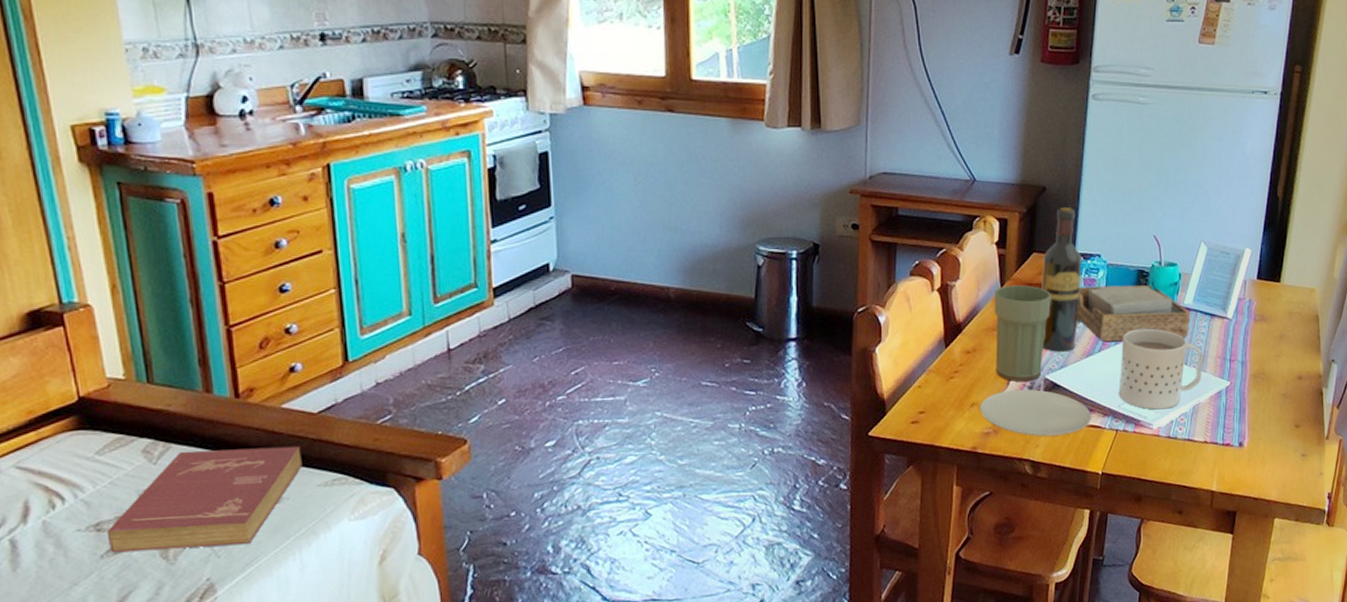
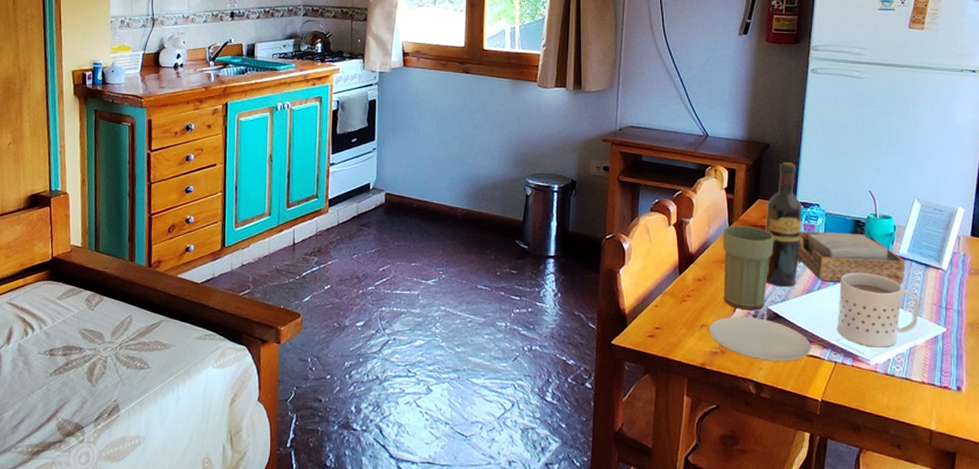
book: present [106,446,302,552] -> none [56,302,187,378]

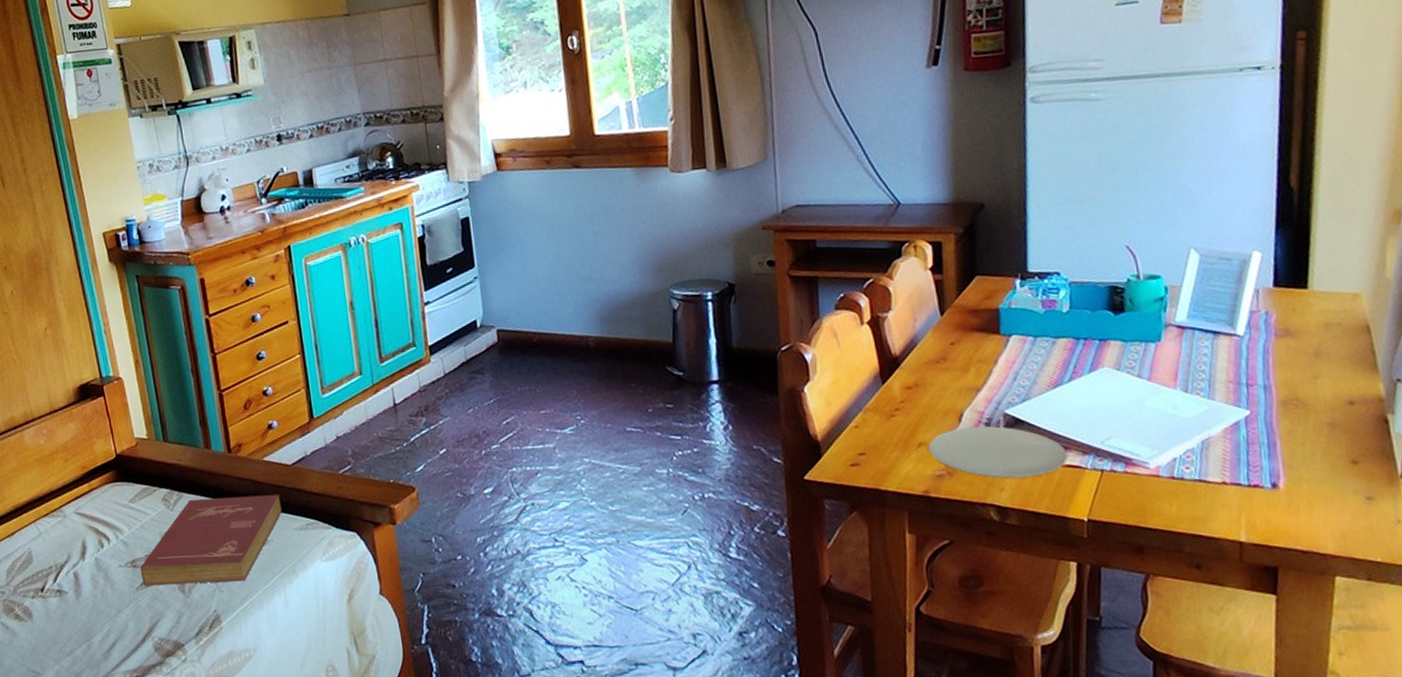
book: none [56,302,187,378] -> present [139,494,282,586]
cup: present [722,225,774,311] -> none [934,311,1004,419]
wine bottle: present [765,161,803,287] -> none [988,222,1040,383]
napkin holder: present [798,231,906,286] -> none [1036,302,1187,370]
mug: present [837,272,919,348] -> none [1098,351,1210,446]

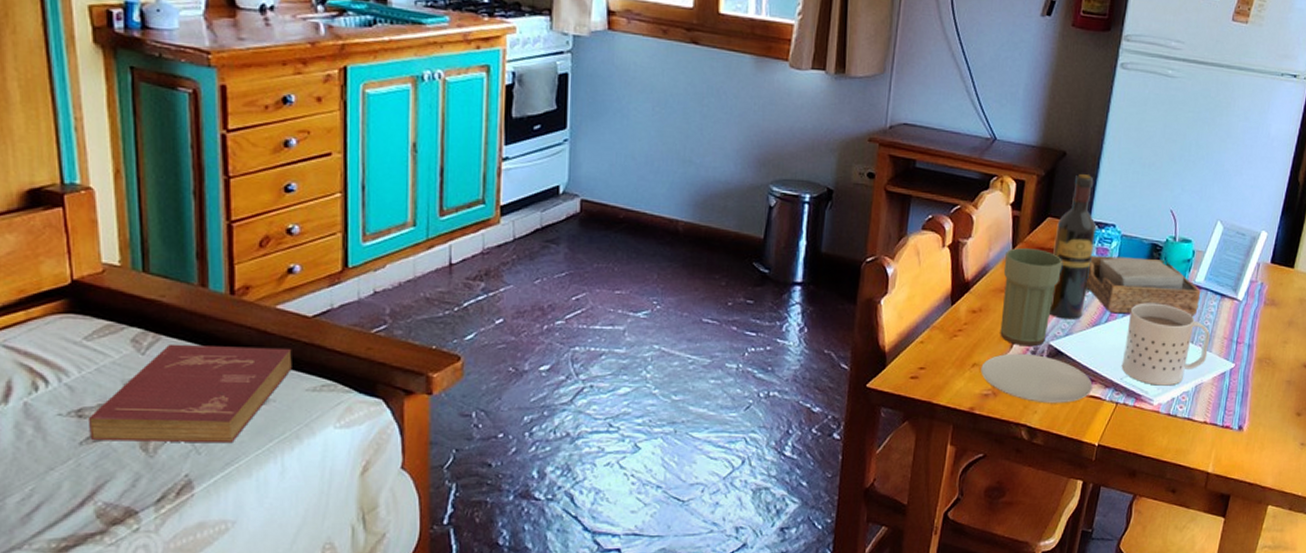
cup: none [934,311,1004,419] -> present [1000,247,1062,347]
wine bottle: none [988,222,1040,383] -> present [1048,173,1097,319]
napkin holder: none [1036,302,1187,370] -> present [1086,256,1201,318]
mug: none [1098,351,1210,446] -> present [1121,303,1211,386]

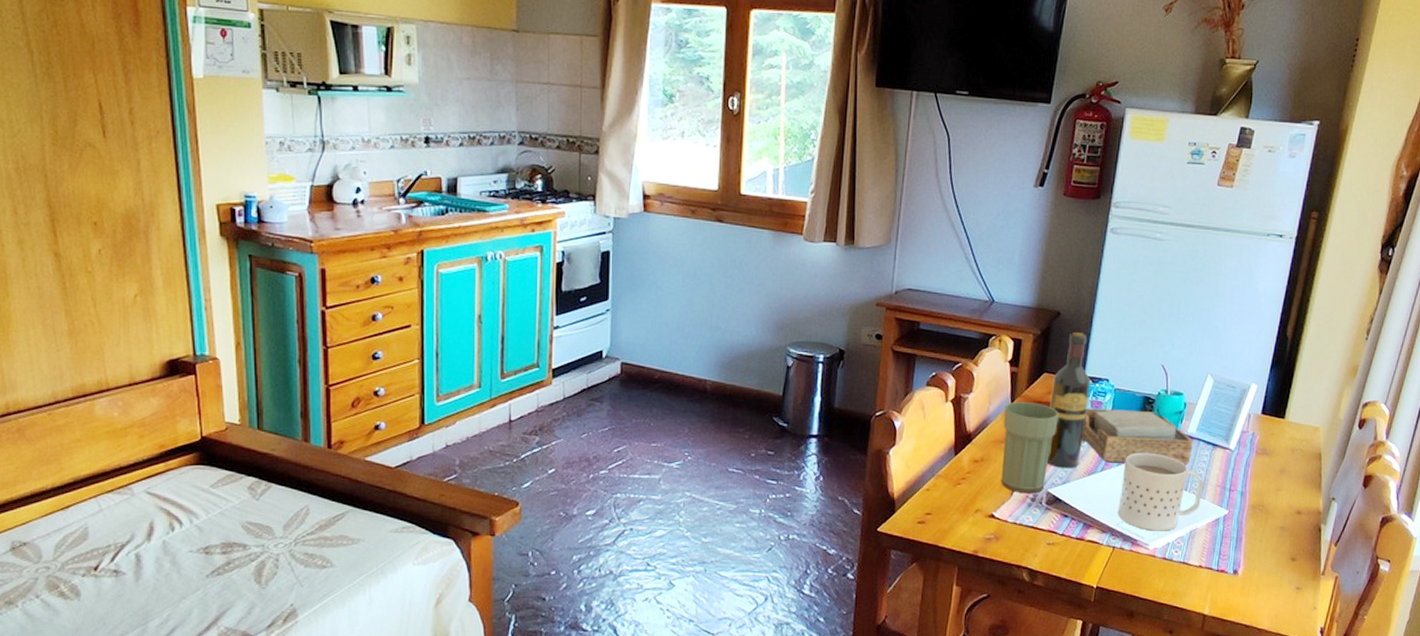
book: present [87,343,292,444] -> none [213,491,378,578]
plate: present [981,353,1093,404] -> none [983,500,1090,548]

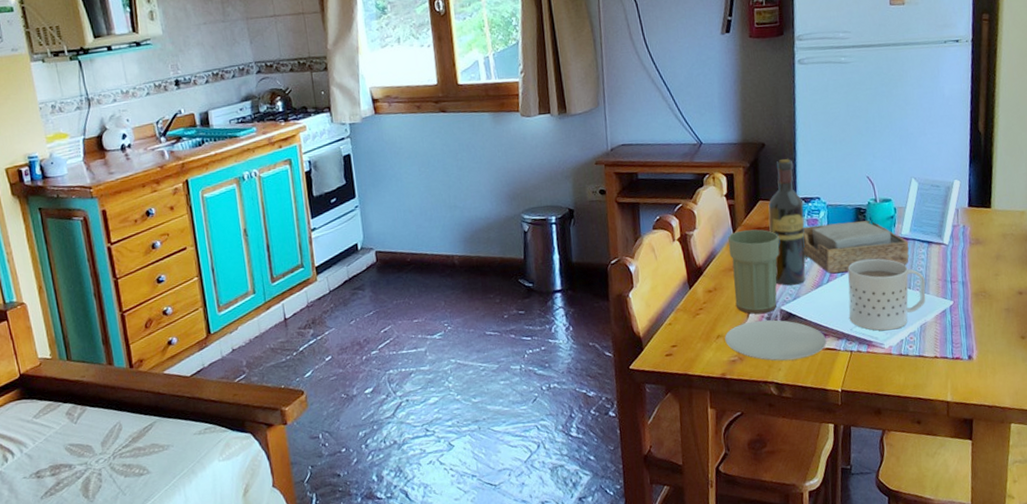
plate: none [983,500,1090,548] -> present [725,319,827,362]

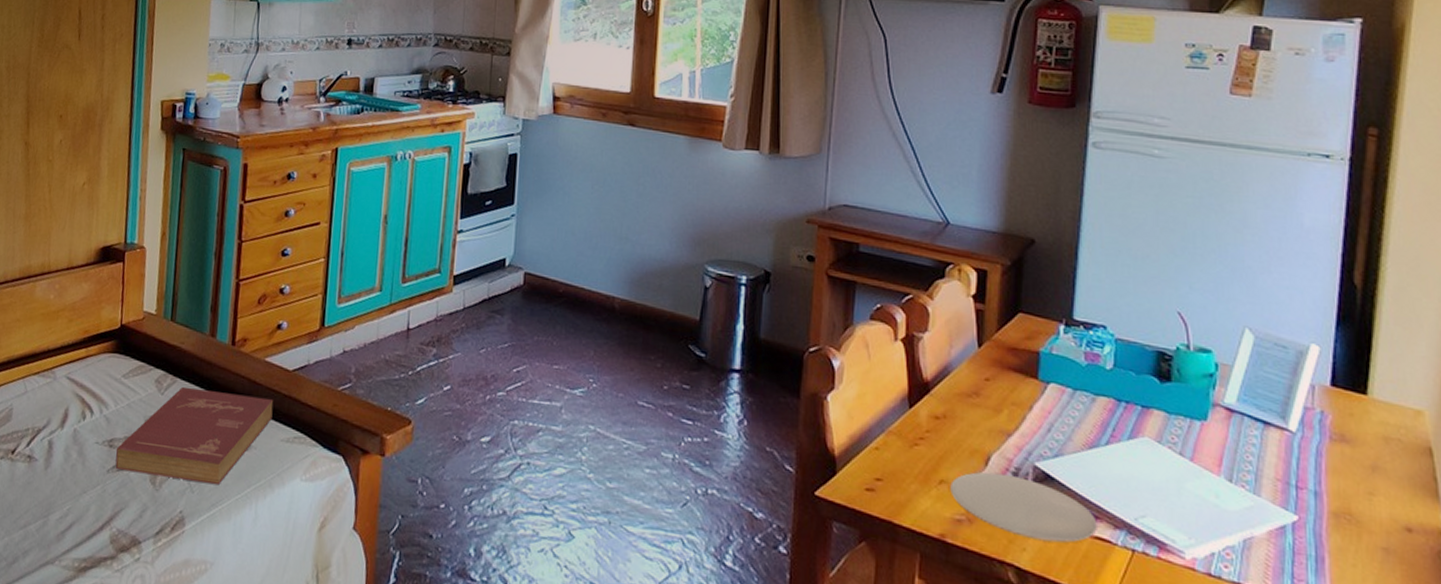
book: none [44,403,182,494] -> present [115,386,274,486]
cup: present [728,229,780,314] -> none [969,346,1042,466]
wine bottle: present [768,158,806,285] -> none [1029,264,1082,437]
napkin holder: present [803,220,910,274] -> none [1076,361,1234,449]
mug: present [847,258,926,331] -> none [1134,424,1257,536]

